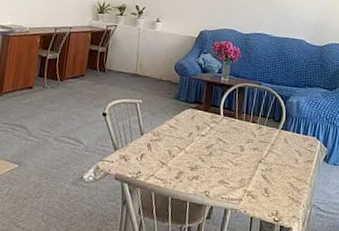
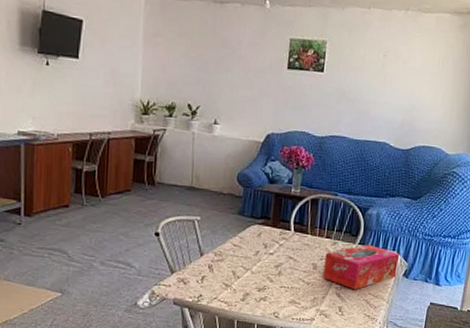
tissue box: none [249,129,319,173] -> present [322,244,399,290]

